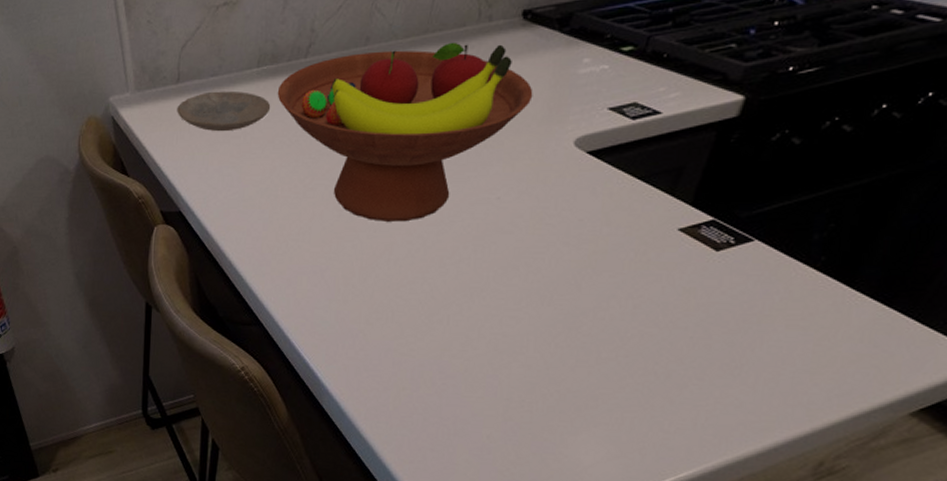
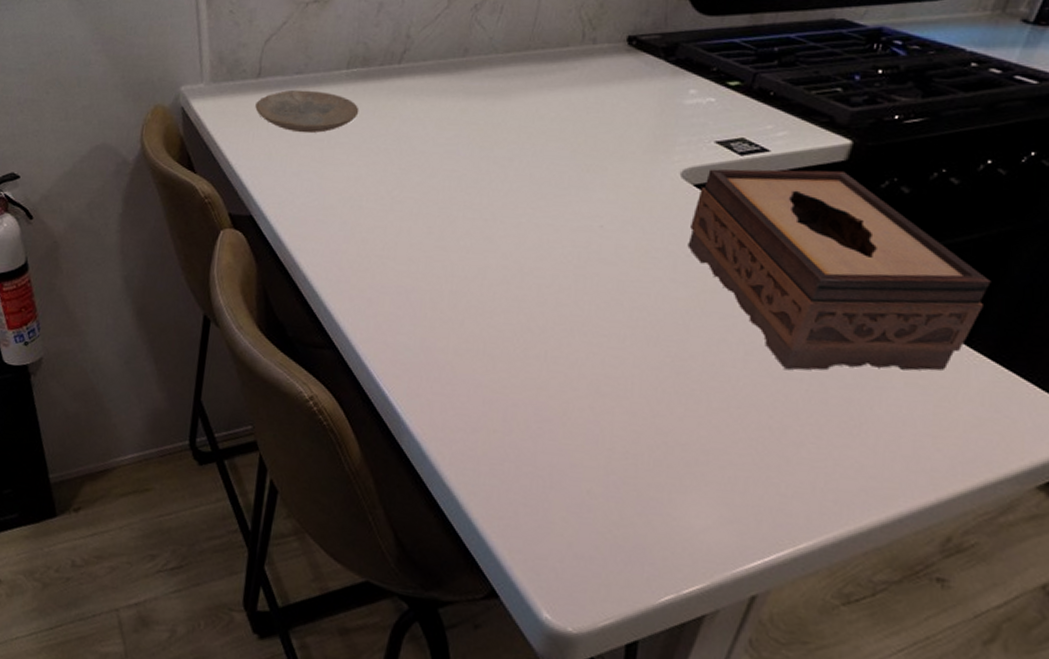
fruit bowl: present [277,42,533,222] -> none [366,61,638,245]
tissue box: none [580,128,878,319] -> present [687,169,991,371]

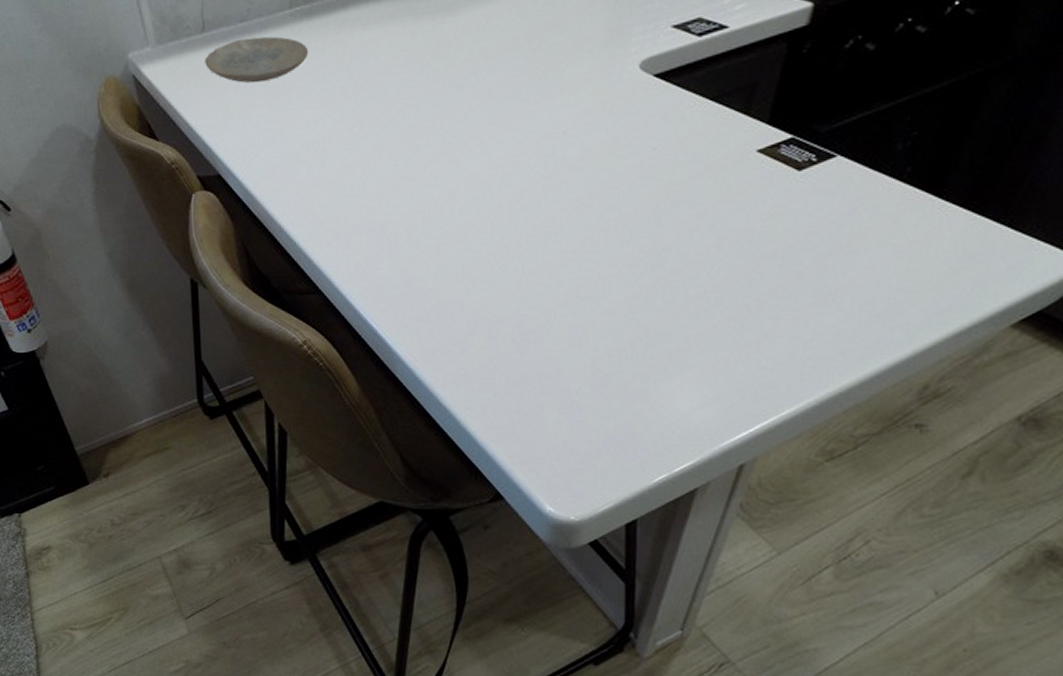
tissue box: present [687,169,991,371] -> none [652,37,962,247]

